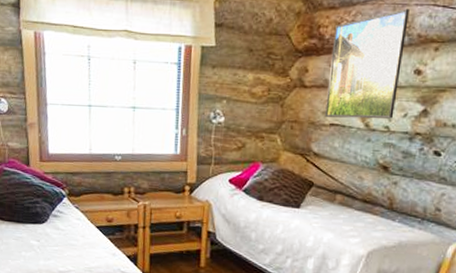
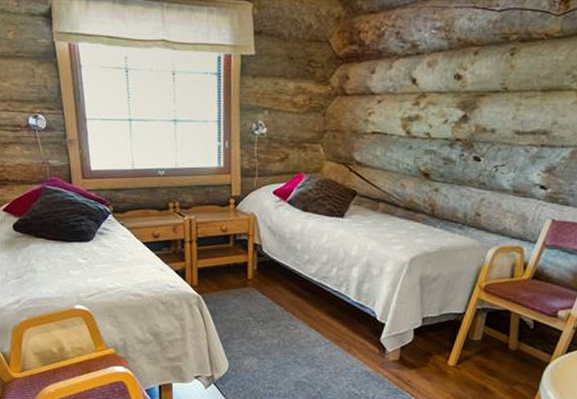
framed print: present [325,9,409,119] -> none [367,12,449,126]

